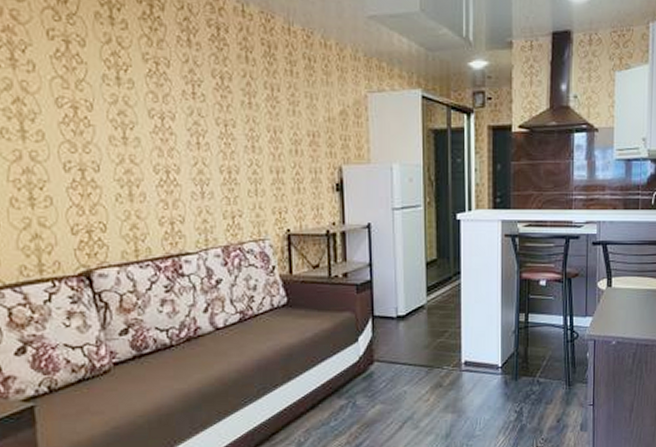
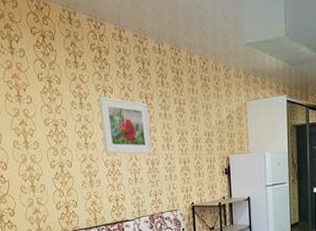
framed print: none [147,70,229,158] -> present [98,96,152,154]

